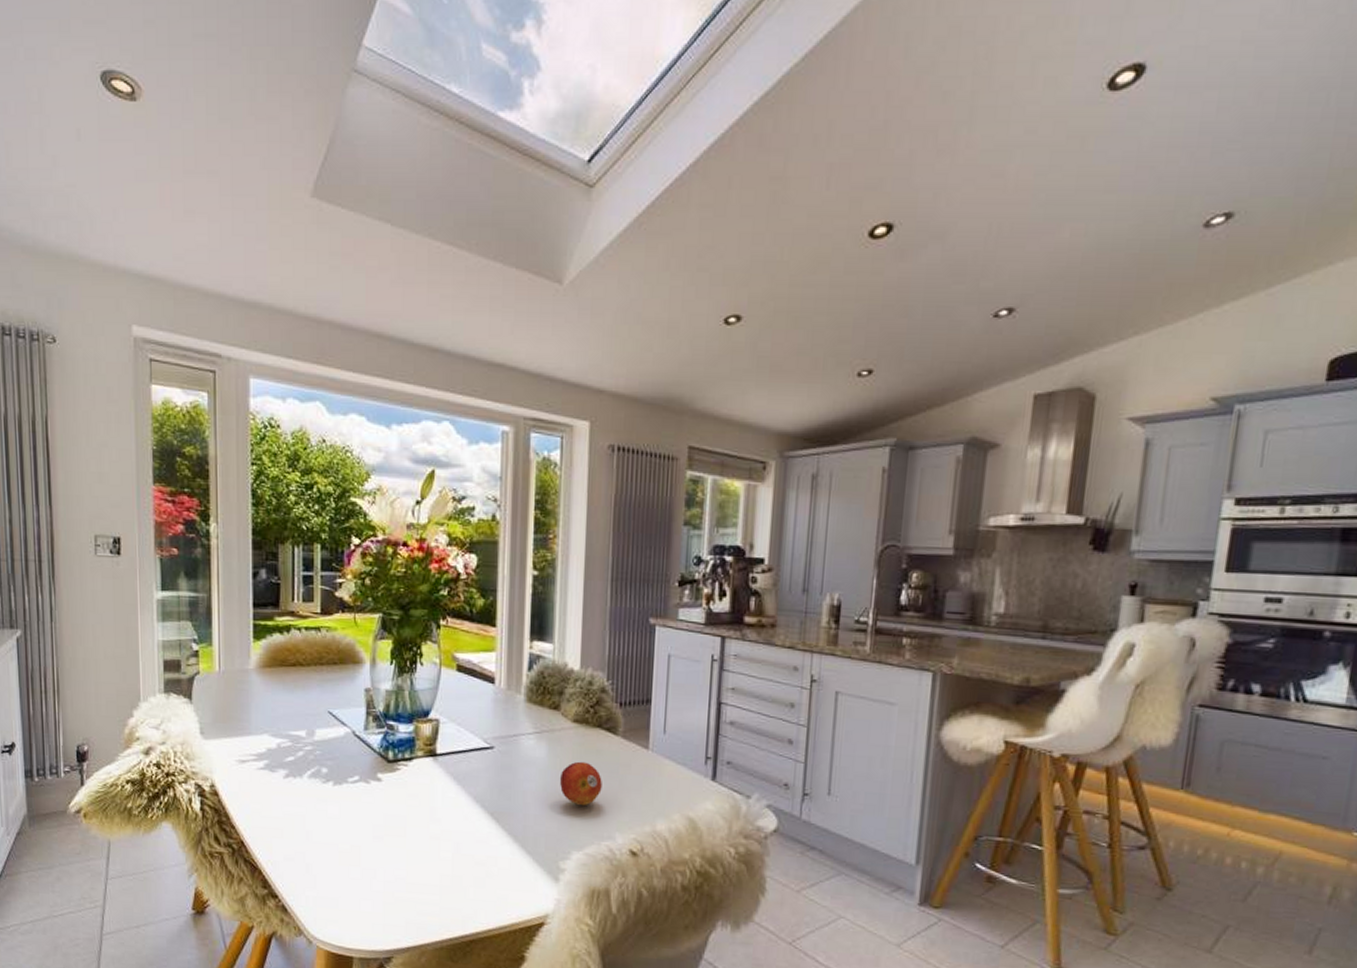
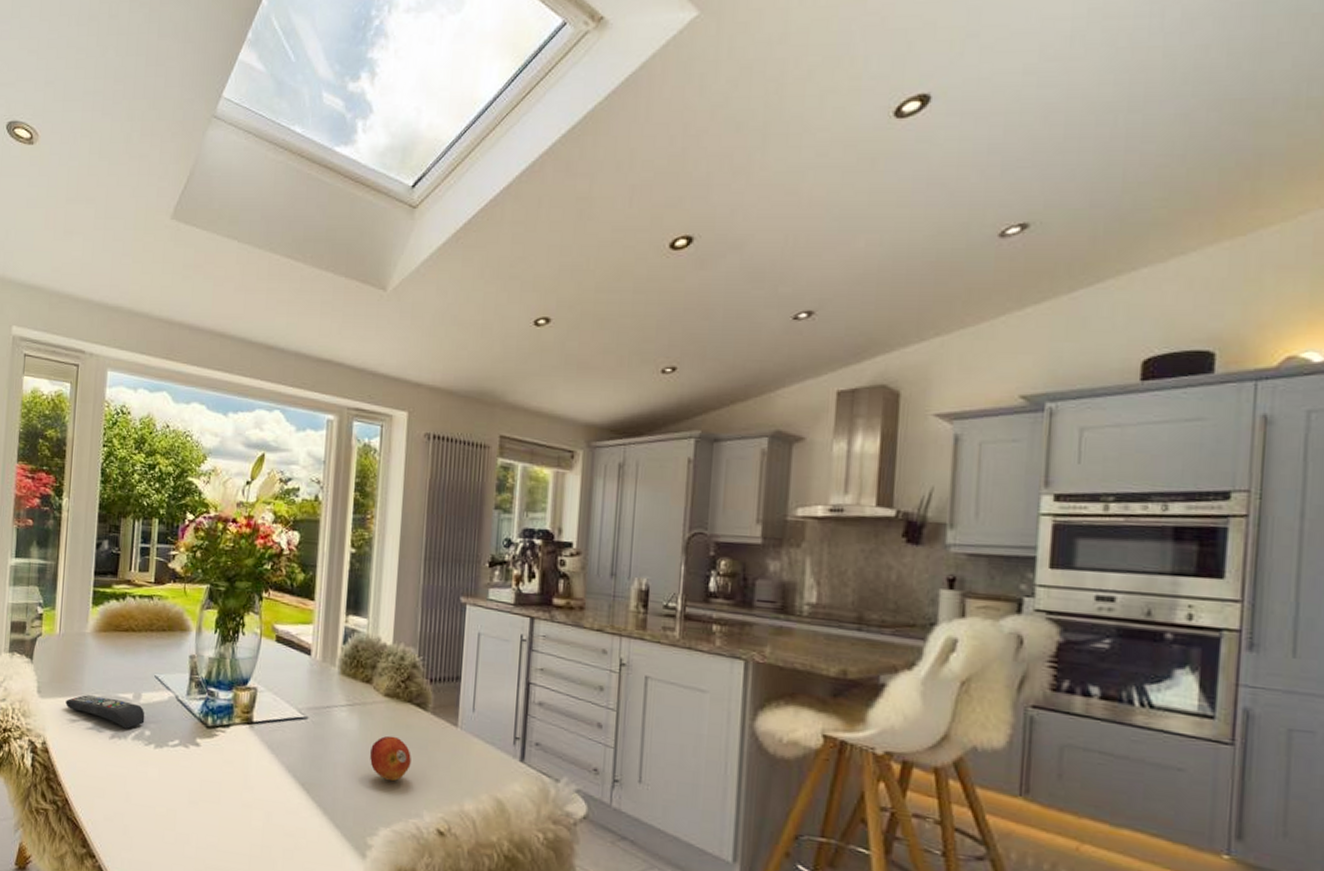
remote control: none [233,734,321,767] -> present [66,695,145,729]

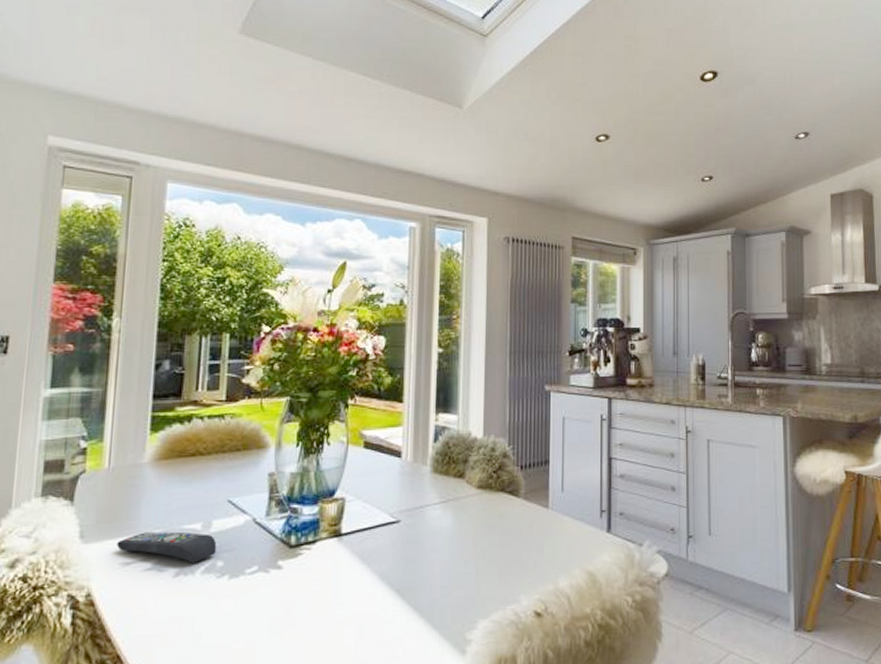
fruit: present [370,735,411,782] -> none [466,526,506,572]

